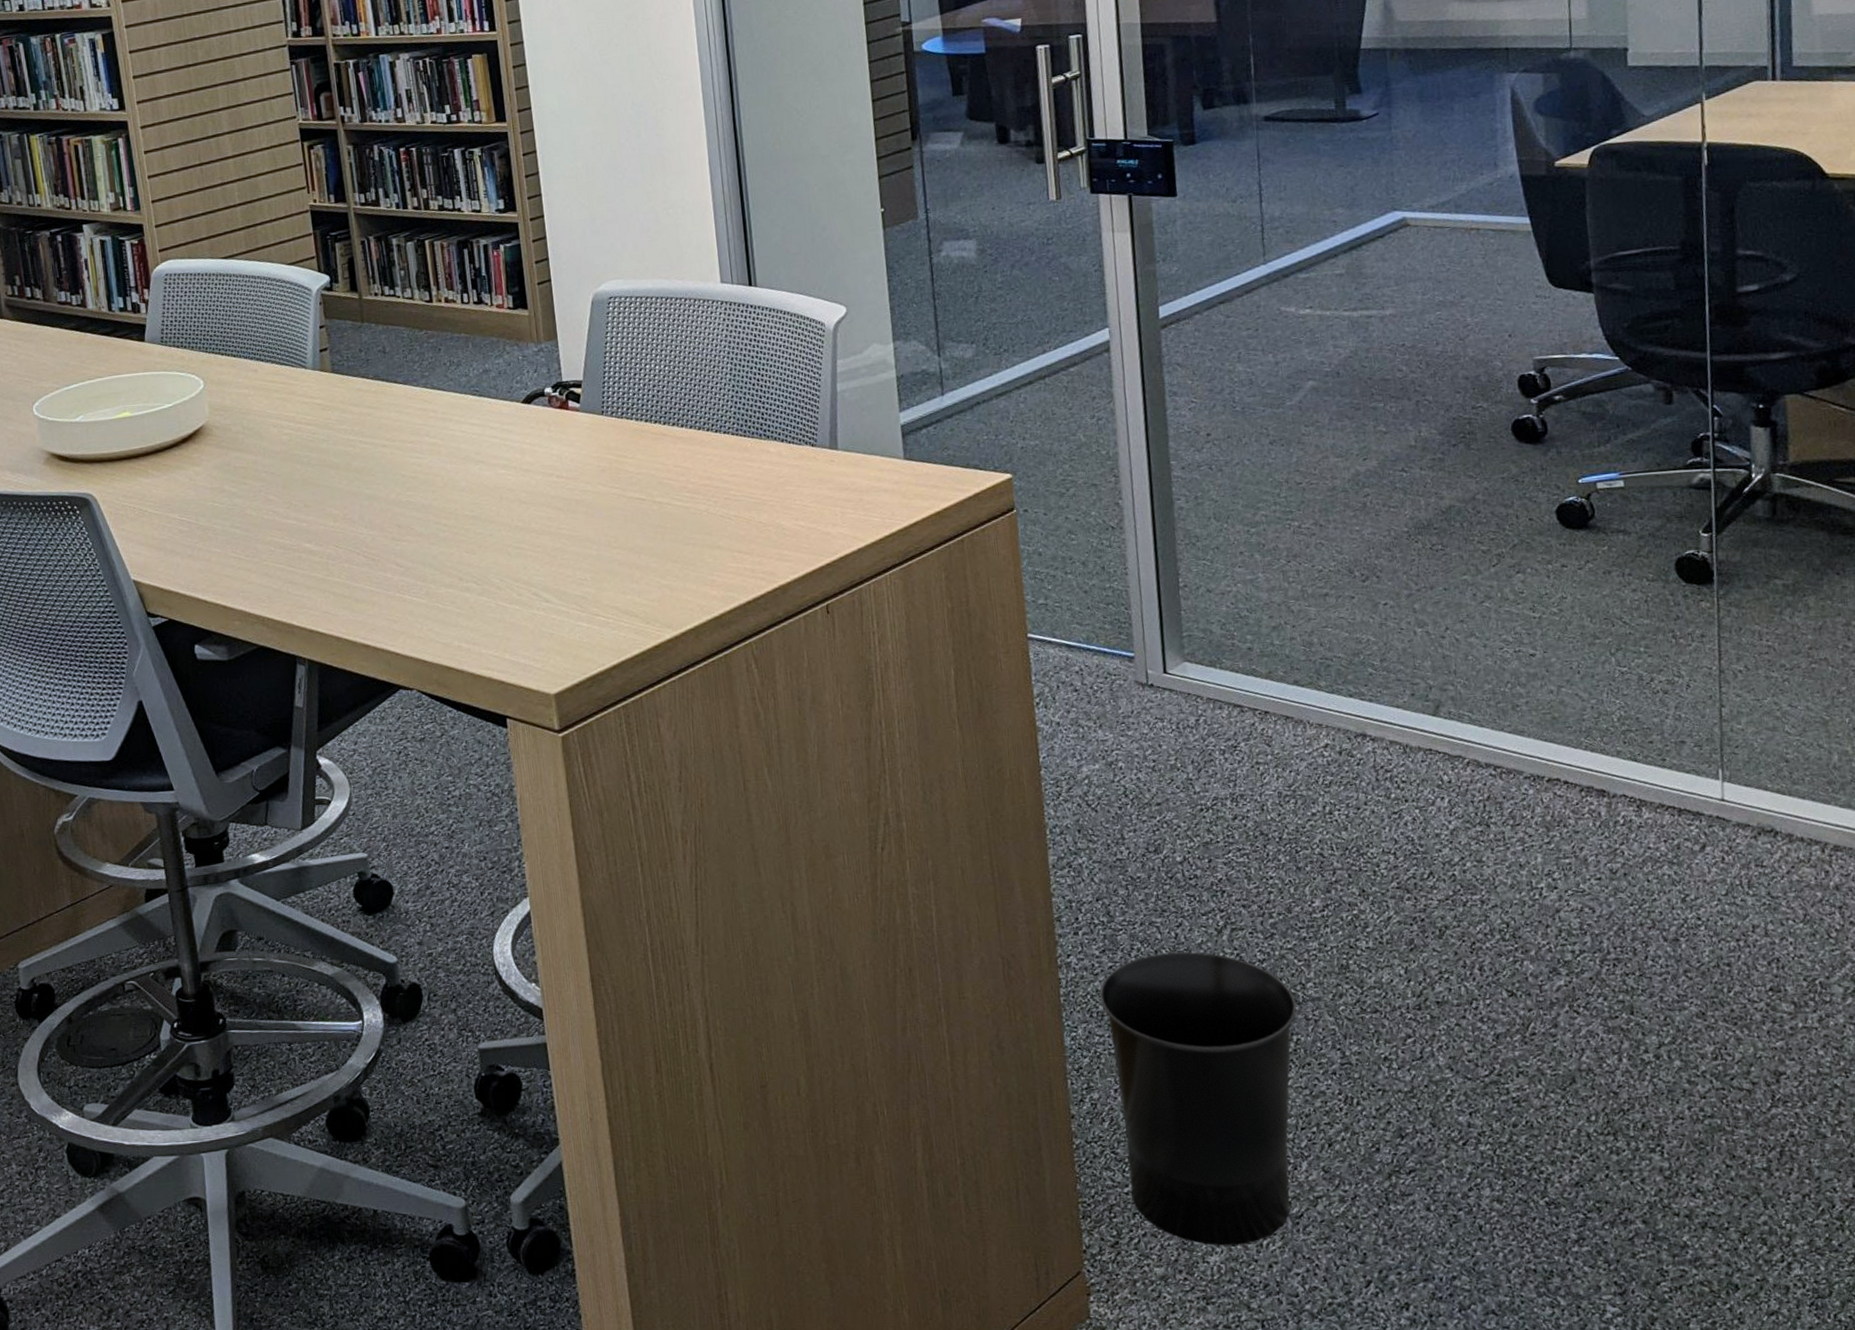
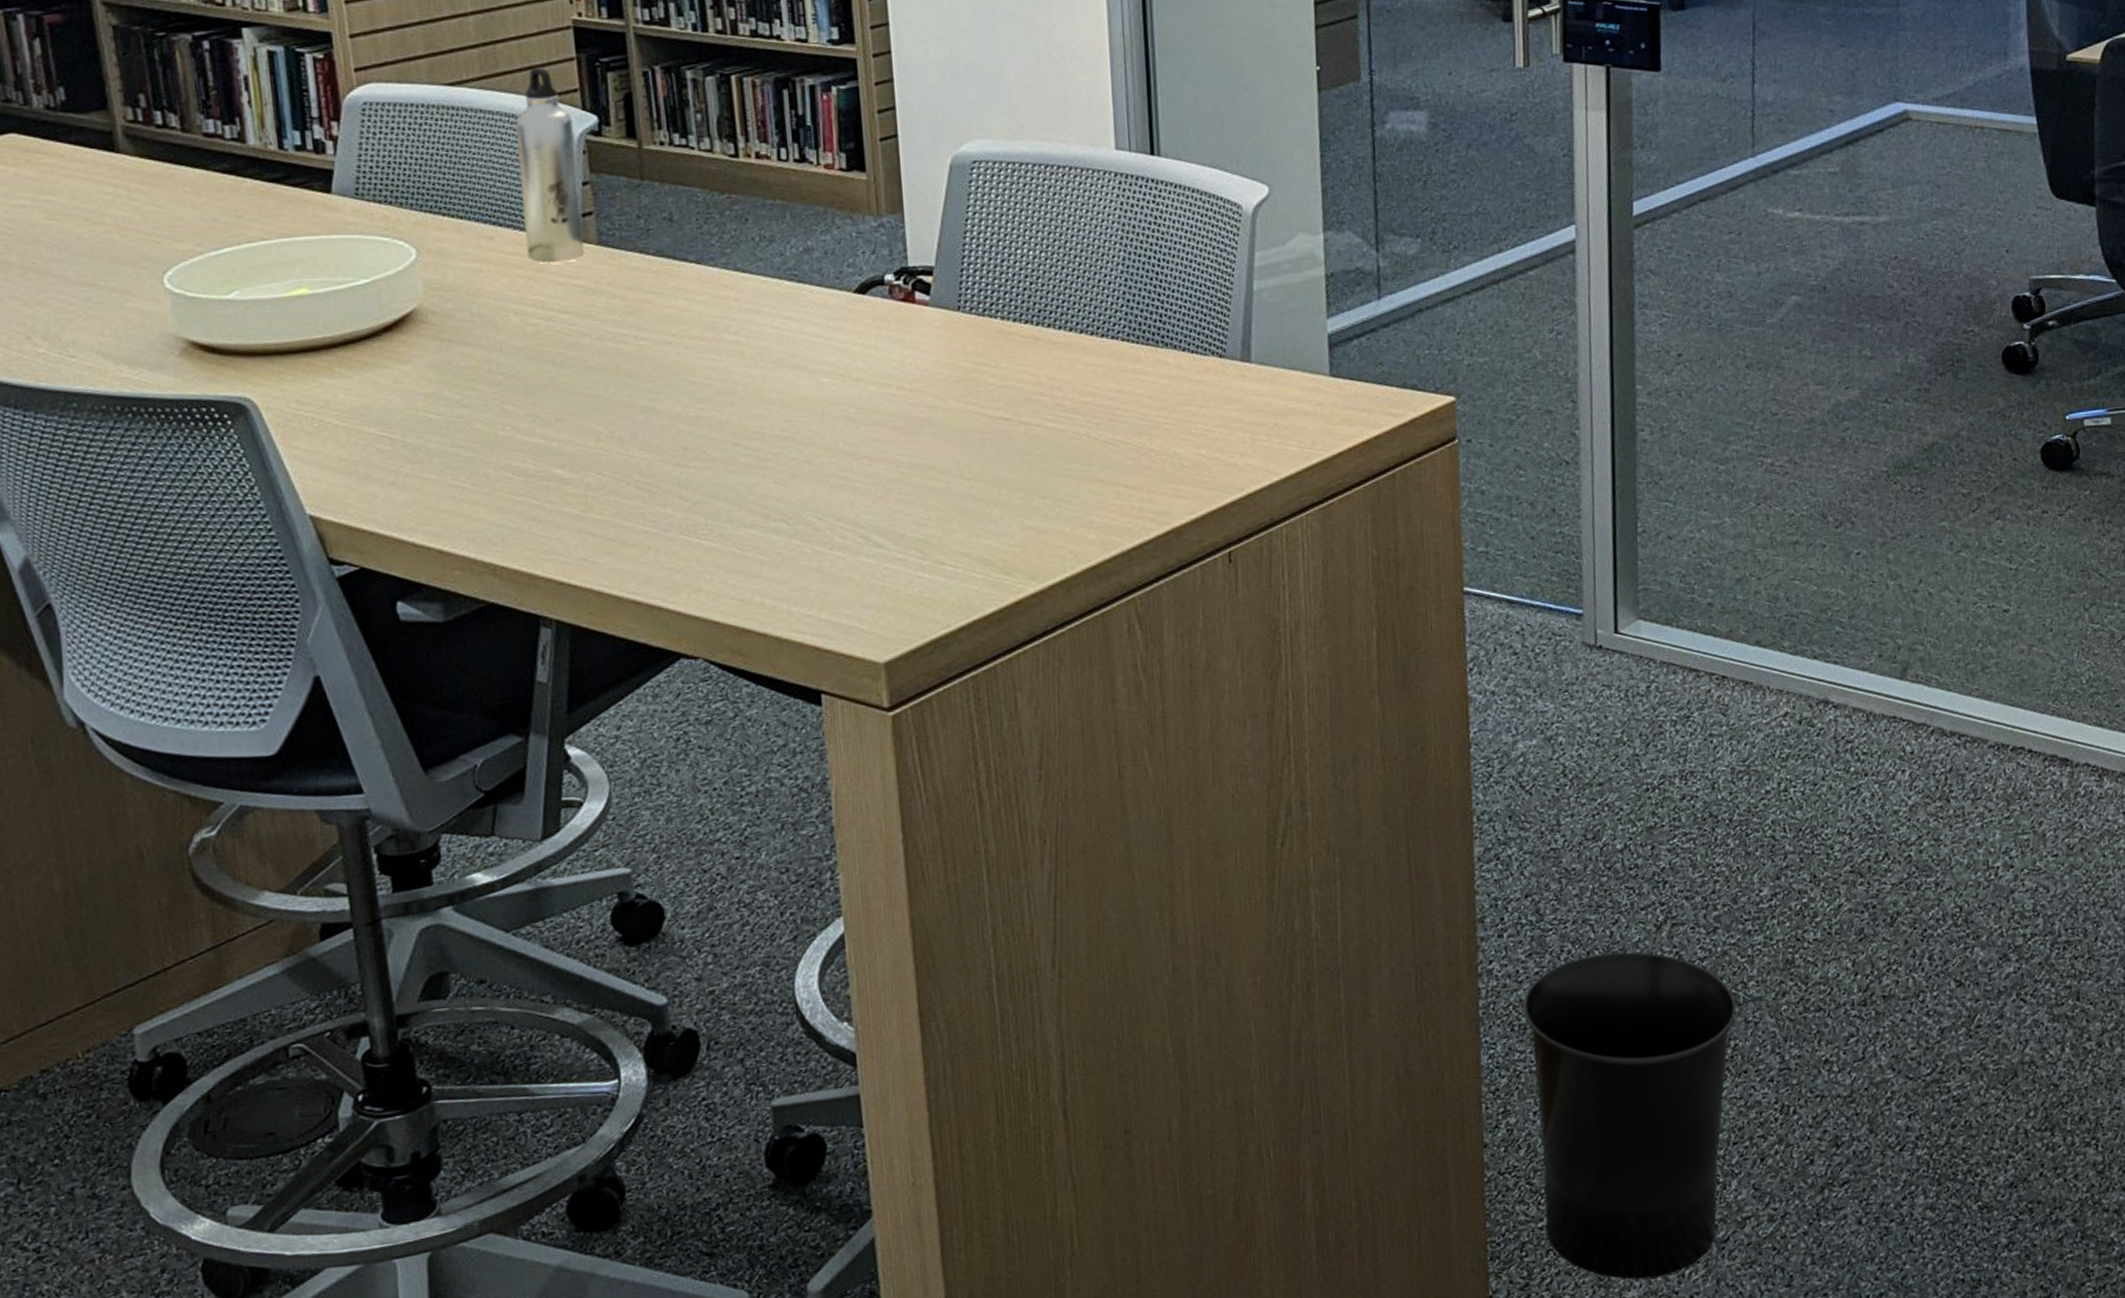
water bottle: none [271,242,322,388] -> present [515,67,585,264]

